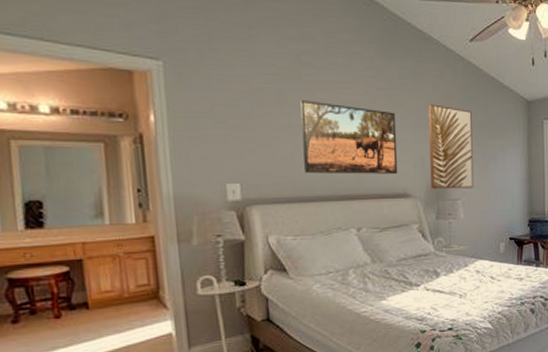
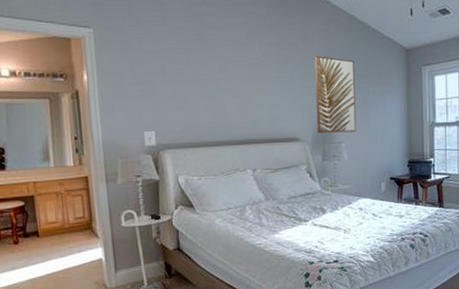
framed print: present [300,100,398,174] -> none [204,57,288,121]

